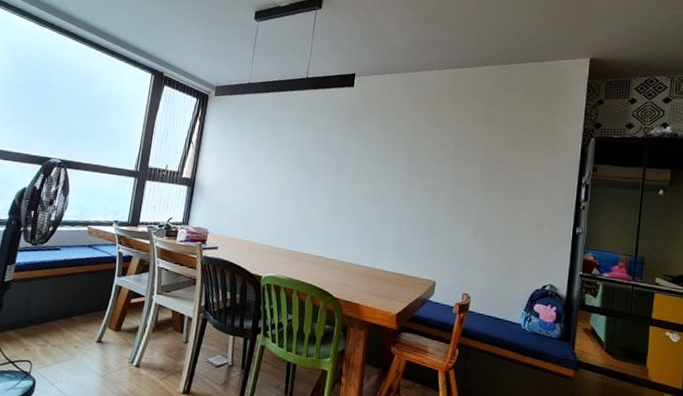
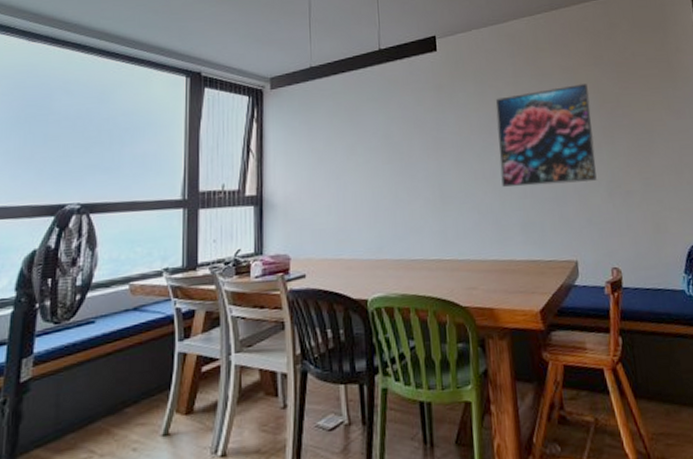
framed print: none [386,135,476,220] -> present [495,84,597,187]

